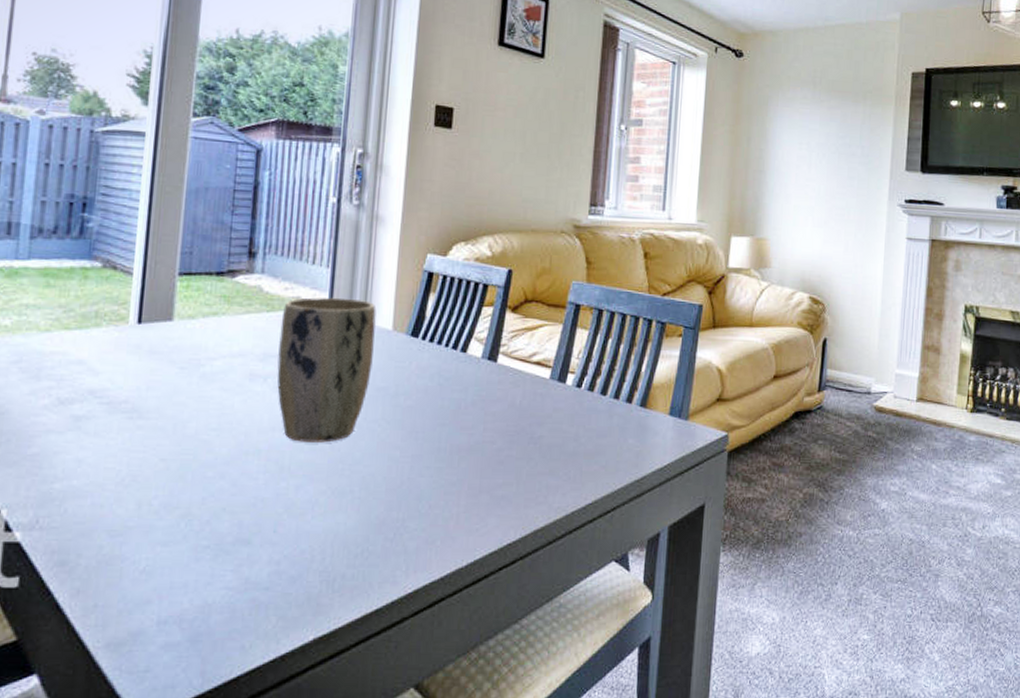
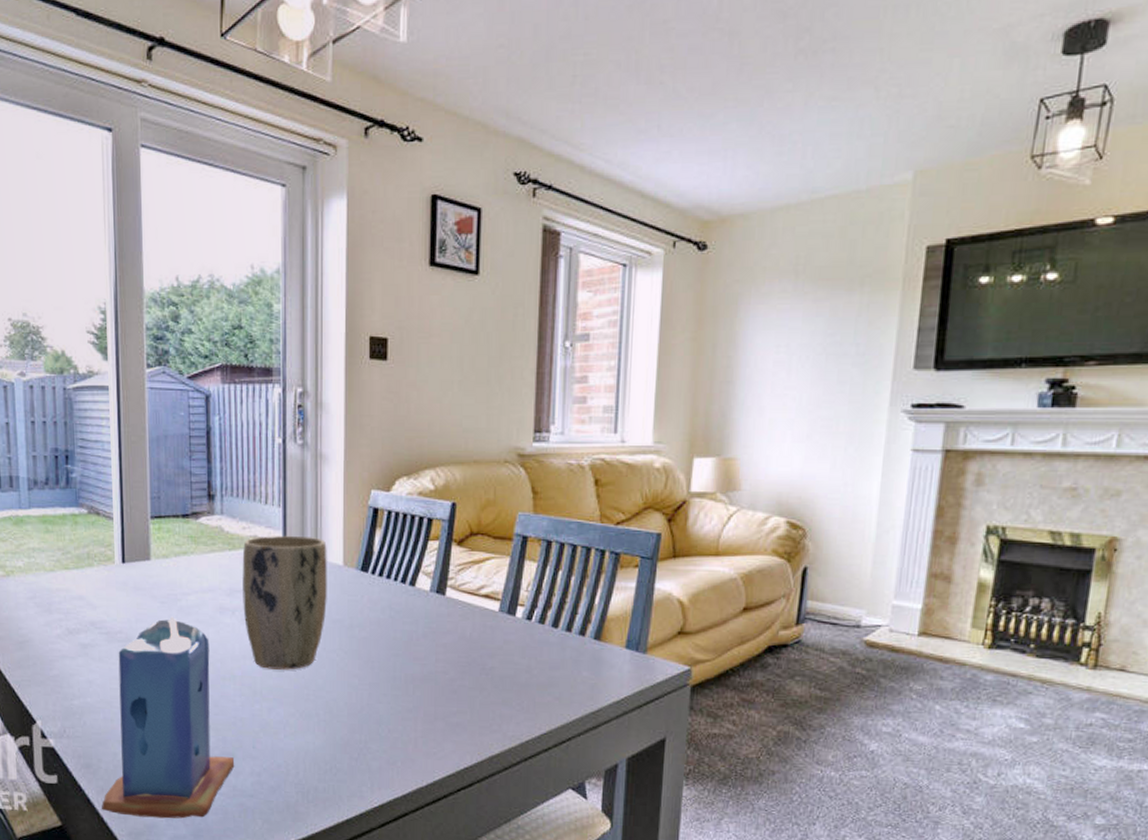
candle: none [74,383,251,623] -> present [102,616,235,819]

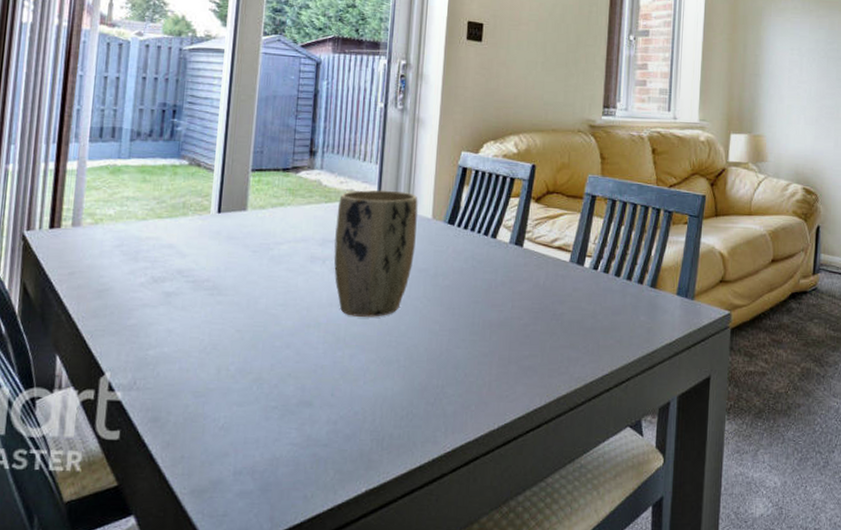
candle: present [102,616,235,819] -> none [165,265,312,473]

